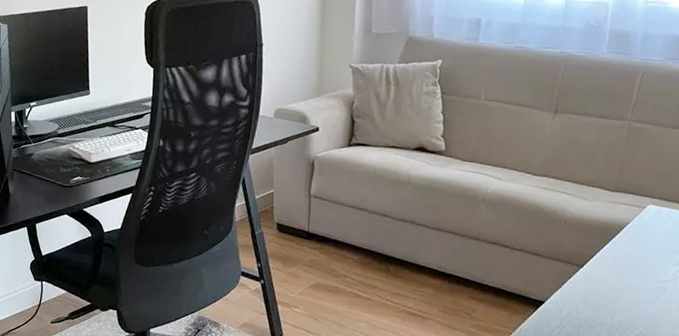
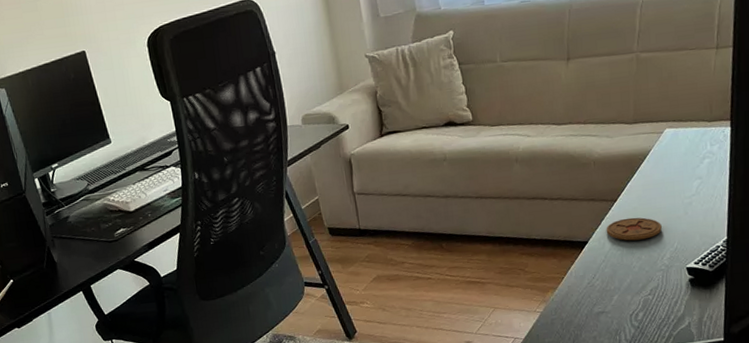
coaster: none [566,287,629,315] -> present [606,217,662,241]

